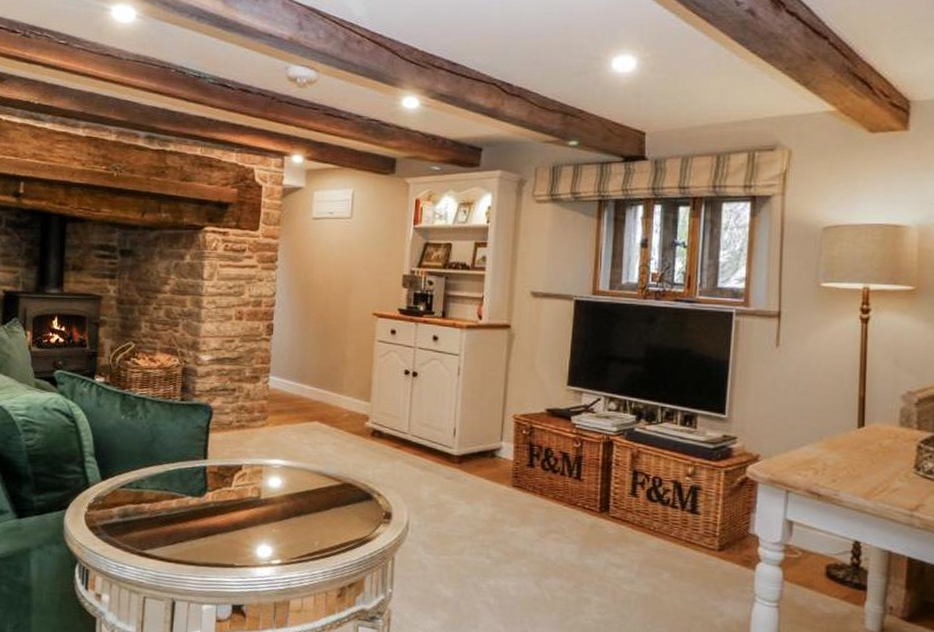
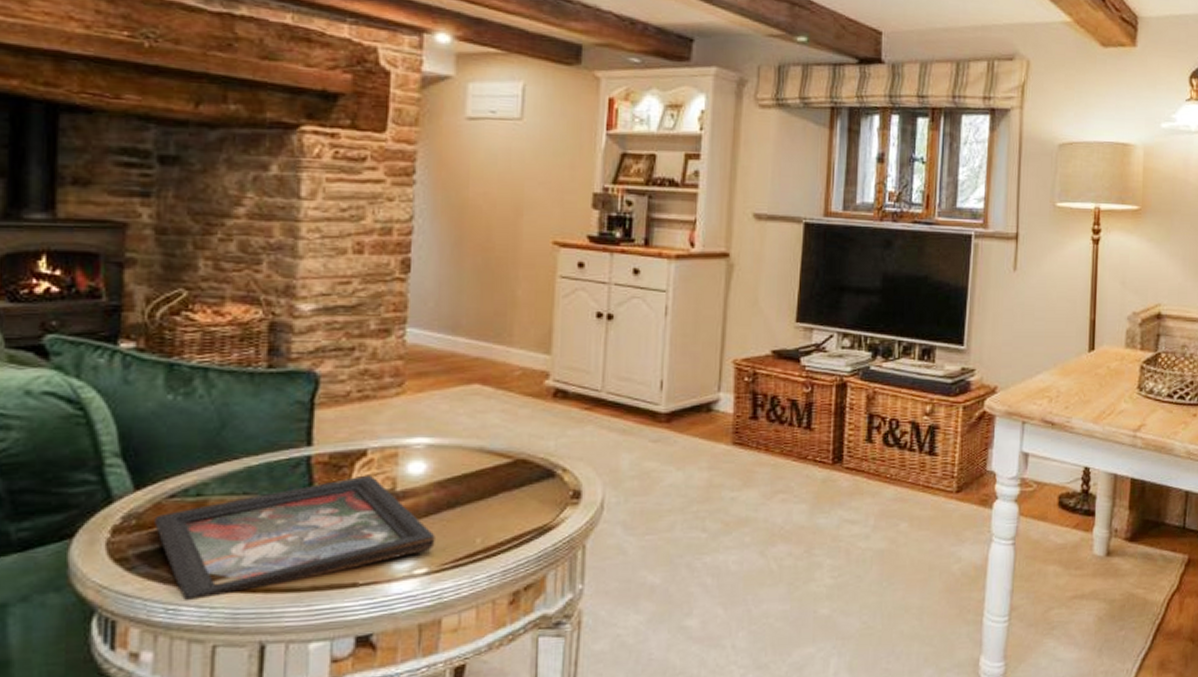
decorative tray: none [112,484,287,563] -> present [154,475,435,602]

